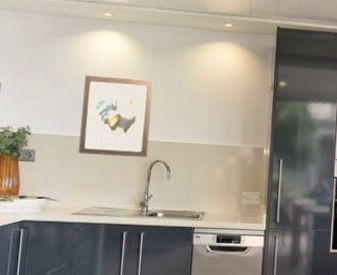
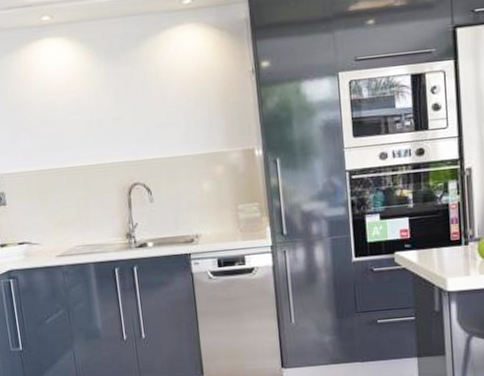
wall art: present [78,75,153,157] -> none [37,89,124,189]

